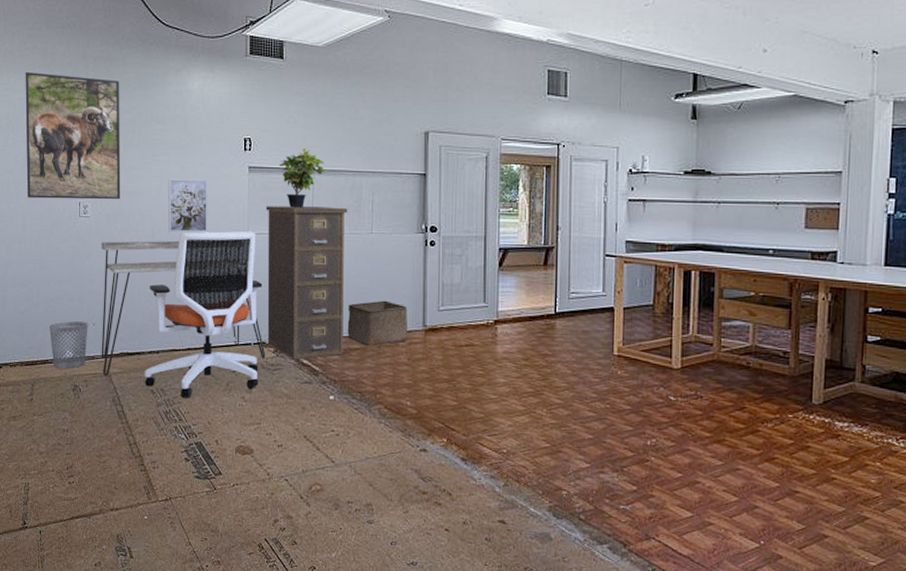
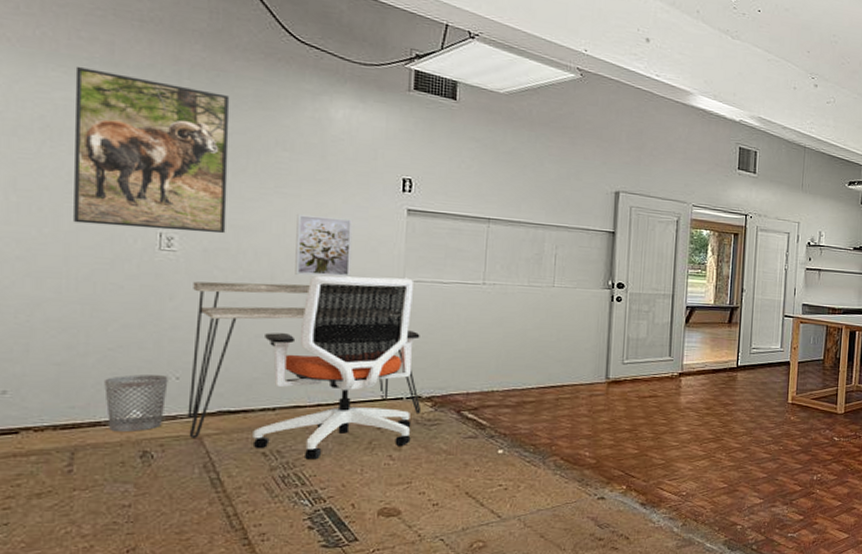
filing cabinet: present [265,206,348,360] -> none [424,252,528,414]
potted plant: present [279,149,325,208] -> none [447,196,502,257]
storage bin: present [347,300,408,346] -> none [521,353,590,399]

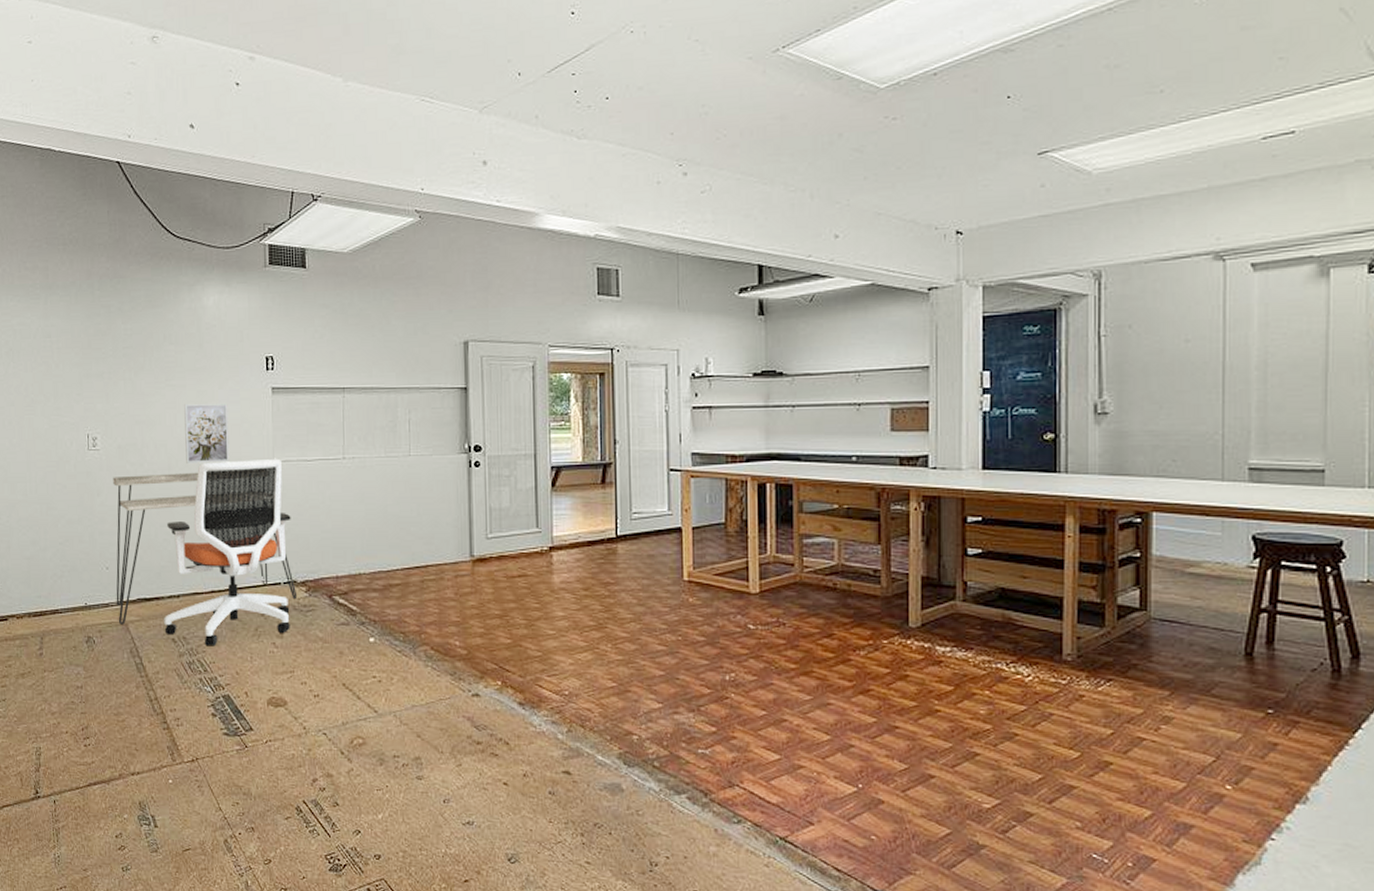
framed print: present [73,67,230,234] -> none [25,294,133,432]
wastebasket: present [104,374,168,433] -> none [59,566,101,619]

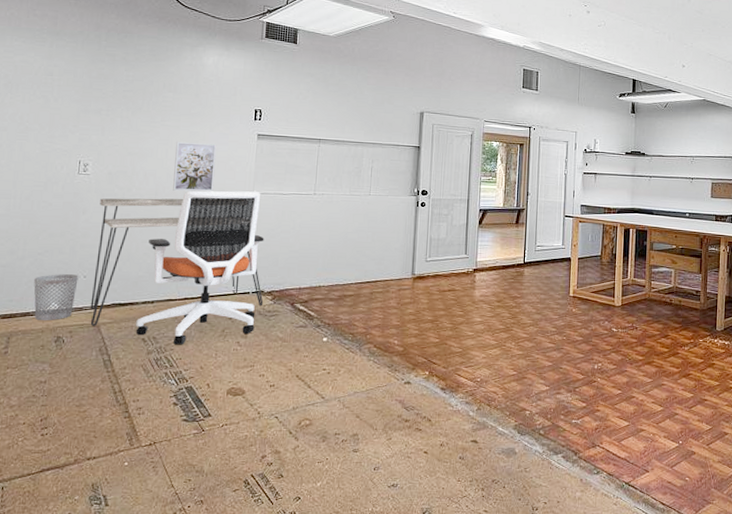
wastebasket: none [59,566,101,619] -> present [34,274,79,321]

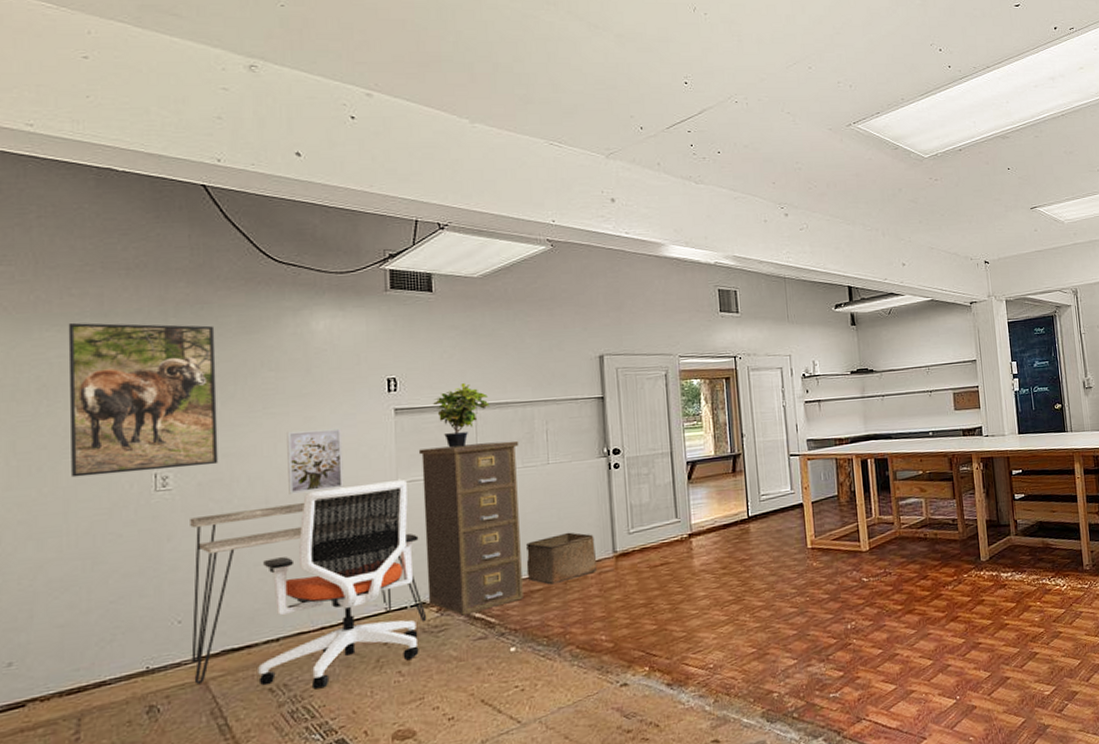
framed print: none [22,37,133,160] -> present [68,323,219,478]
wastebasket: present [34,274,79,321] -> none [108,621,171,690]
filing cabinet: none [266,169,349,306] -> present [418,440,523,616]
potted plant: none [287,121,330,172] -> present [433,383,490,448]
storage bin: none [342,252,399,293] -> present [525,532,598,585]

